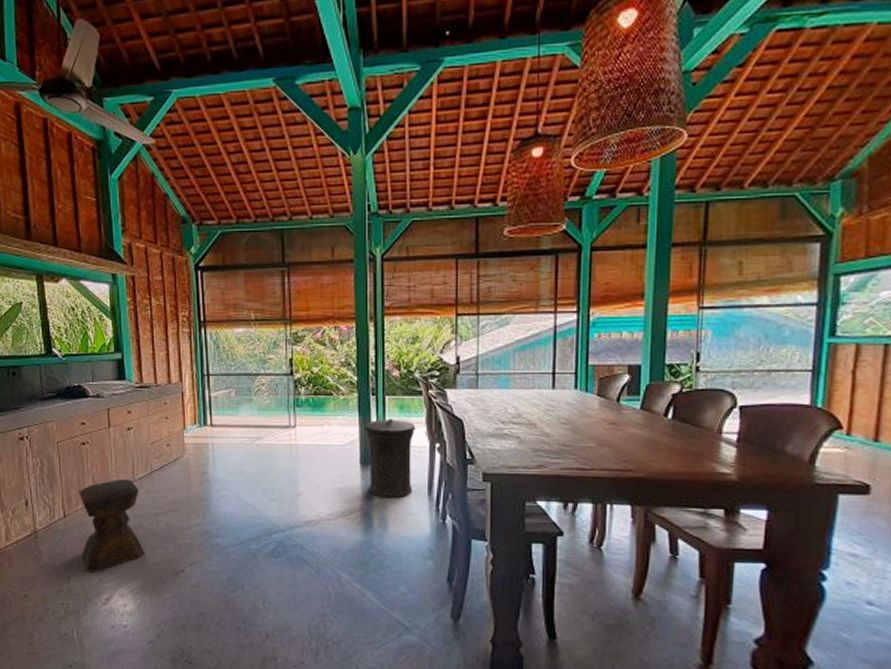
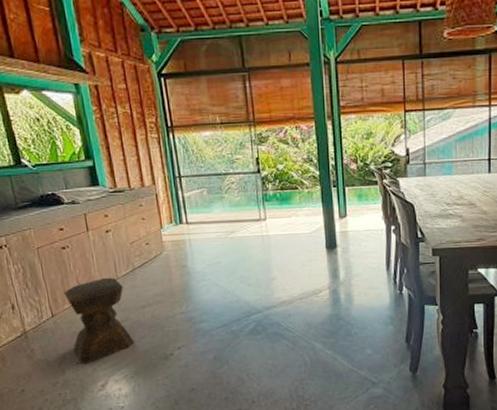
trash can: present [364,419,416,499] -> none [328,207,374,277]

